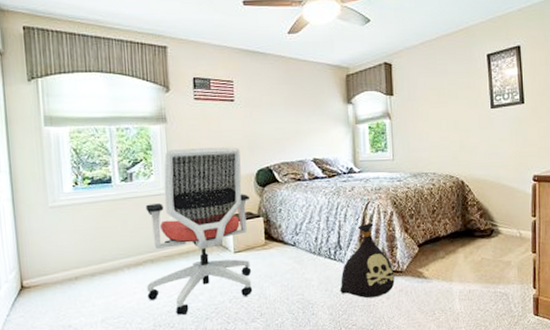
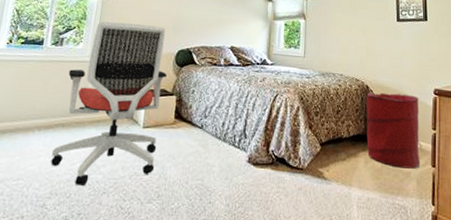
bag: present [340,223,395,299] -> none [239,115,295,194]
laundry hamper: none [462,184,521,258] -> present [366,92,421,169]

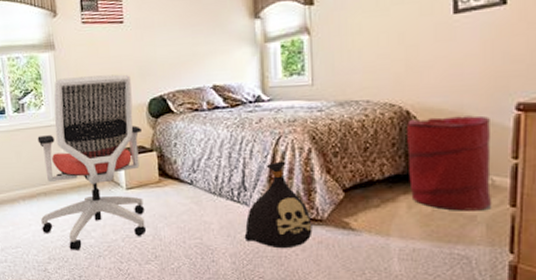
bag: none [239,115,295,194] -> present [244,161,313,249]

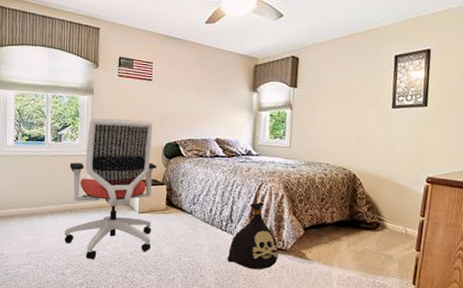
laundry hamper: present [407,115,492,211] -> none [350,181,409,252]

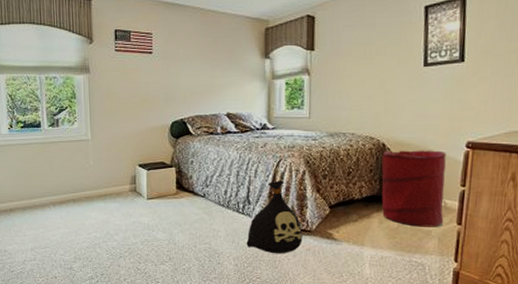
office chair: present [64,118,157,259] -> none [69,98,164,251]
laundry hamper: none [350,181,409,252] -> present [381,150,446,227]

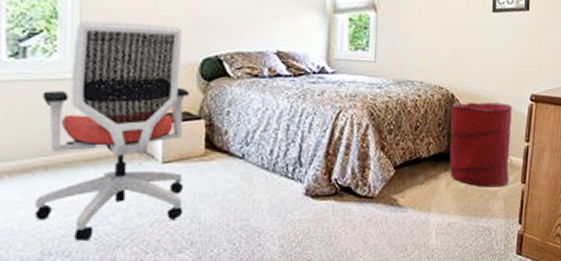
office chair: none [69,98,164,251] -> present [35,21,190,241]
bag: present [246,180,303,254] -> none [295,136,364,228]

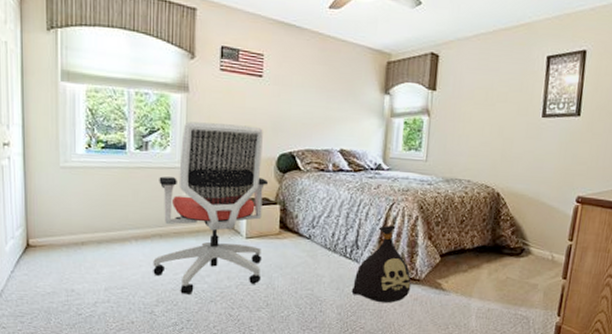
bag: none [295,136,364,228] -> present [351,225,411,304]
laundry hamper: present [449,102,512,187] -> none [492,200,557,281]

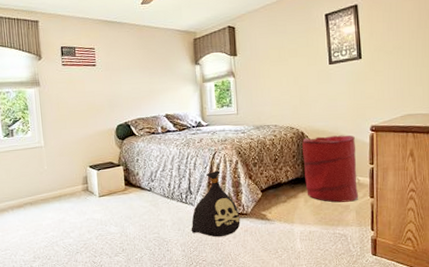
office chair: present [153,121,269,294] -> none [24,105,116,249]
laundry hamper: none [492,200,557,281] -> present [302,135,359,203]

